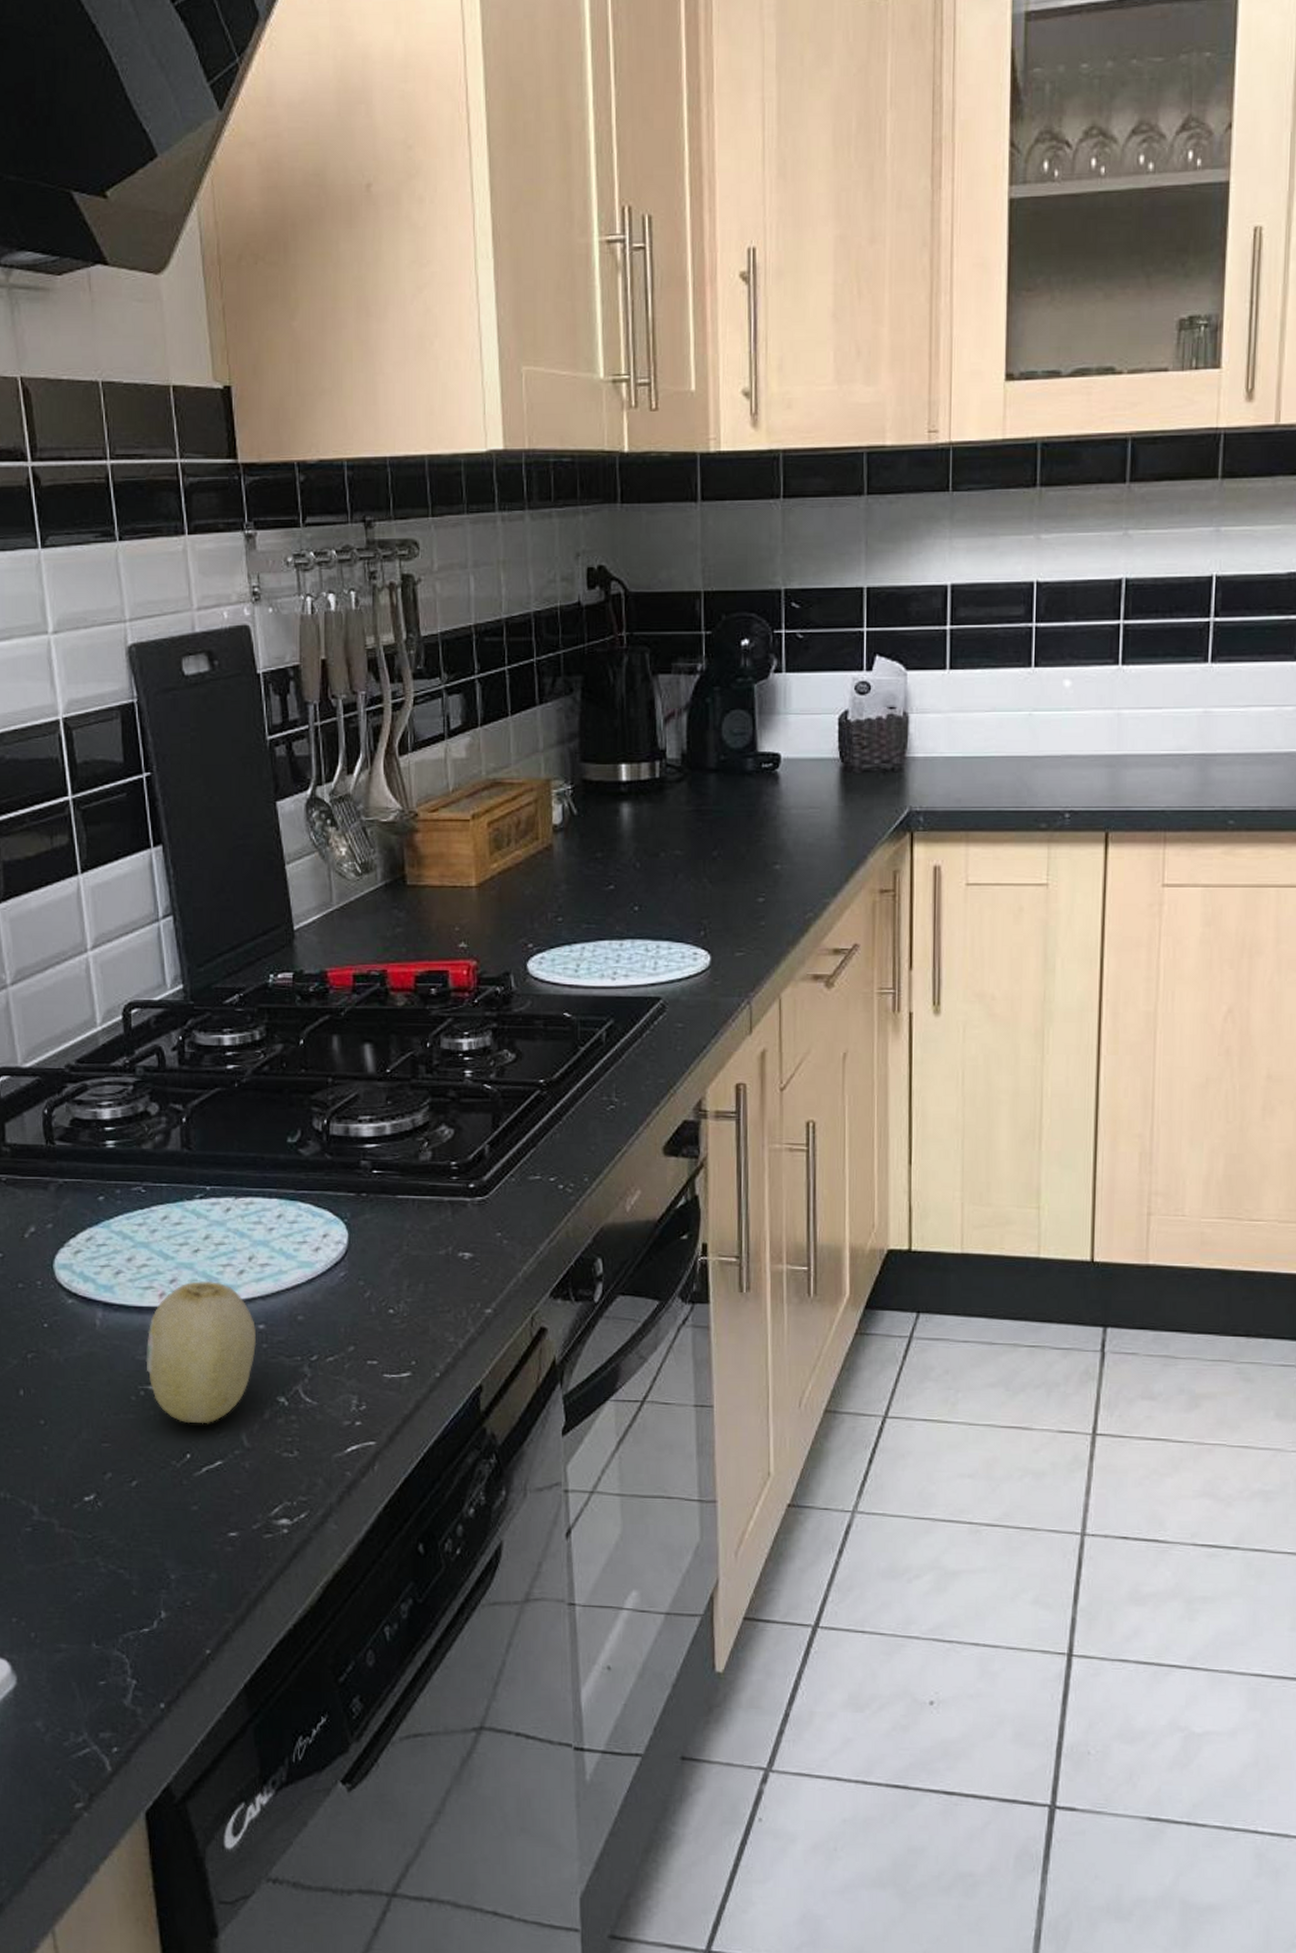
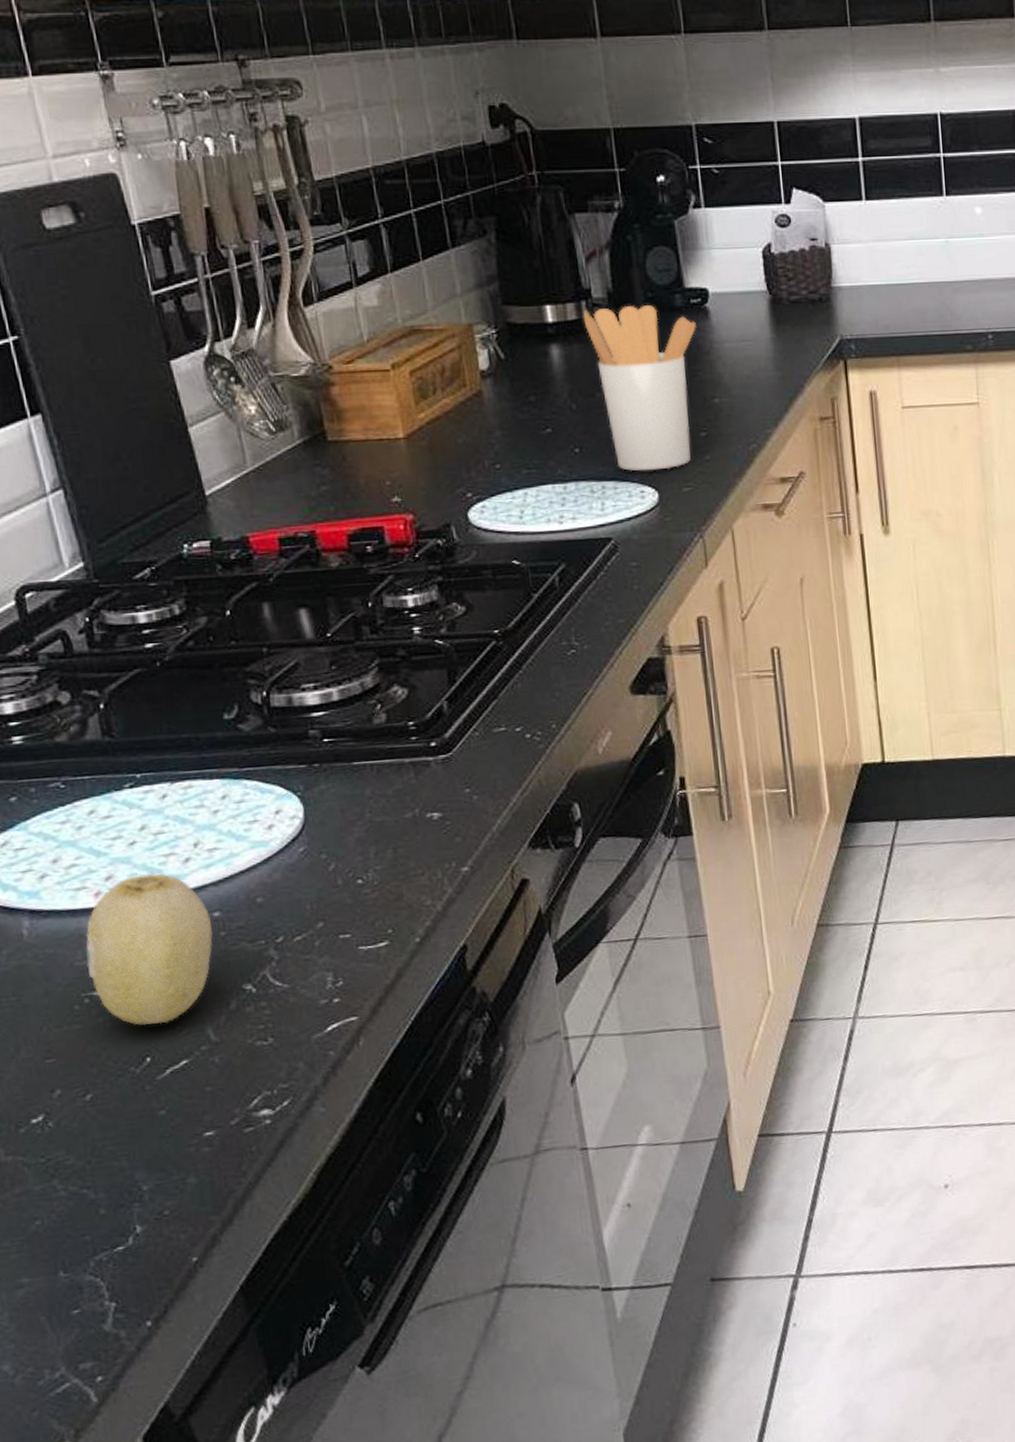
utensil holder: none [656,768,765,933] -> present [583,305,696,472]

